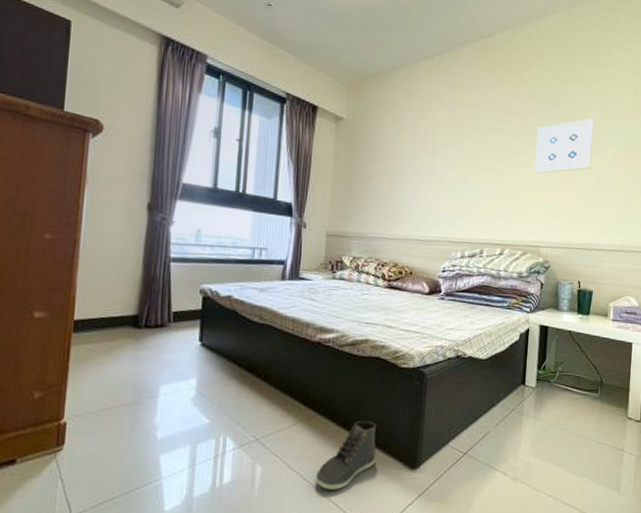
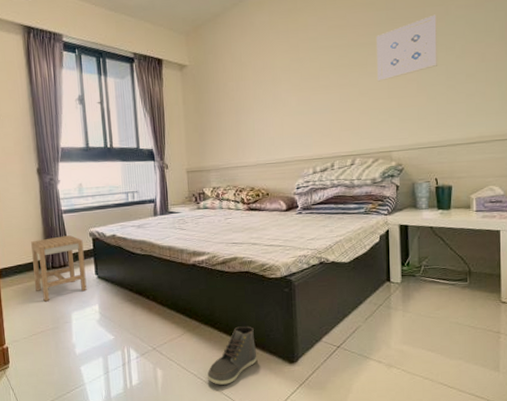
stool: none [118,288,191,368] -> present [31,235,87,302]

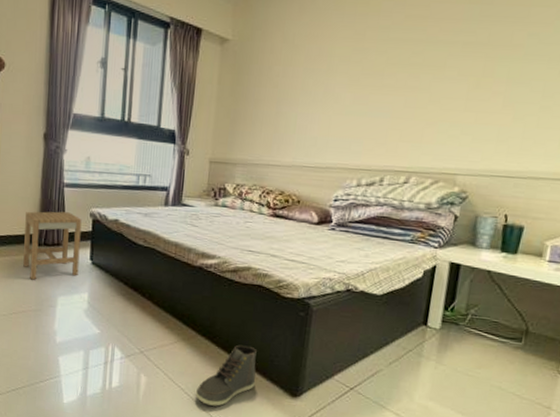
wall art: present [377,14,437,82] -> none [455,17,544,90]

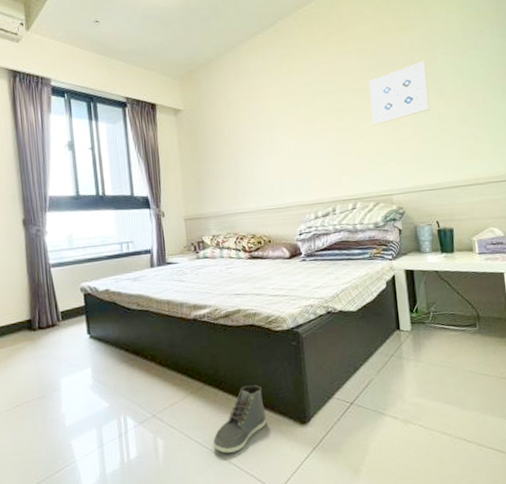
stool: present [23,211,82,280] -> none [15,291,78,367]
wall art: none [455,17,544,90] -> present [369,60,429,126]

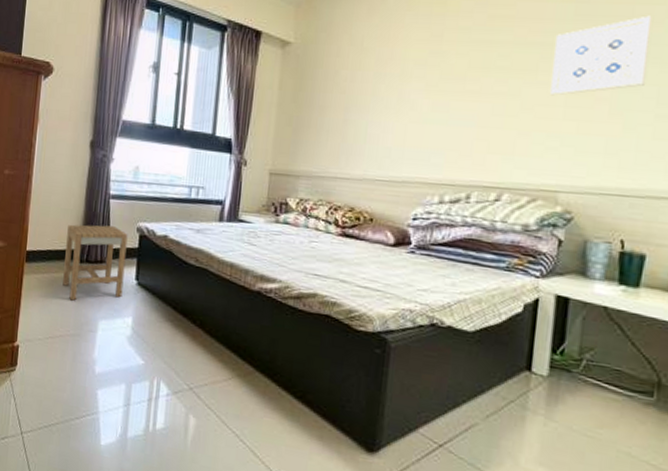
stool: none [15,291,78,367] -> present [63,224,128,301]
sneaker: present [212,385,267,453] -> none [252,385,325,459]

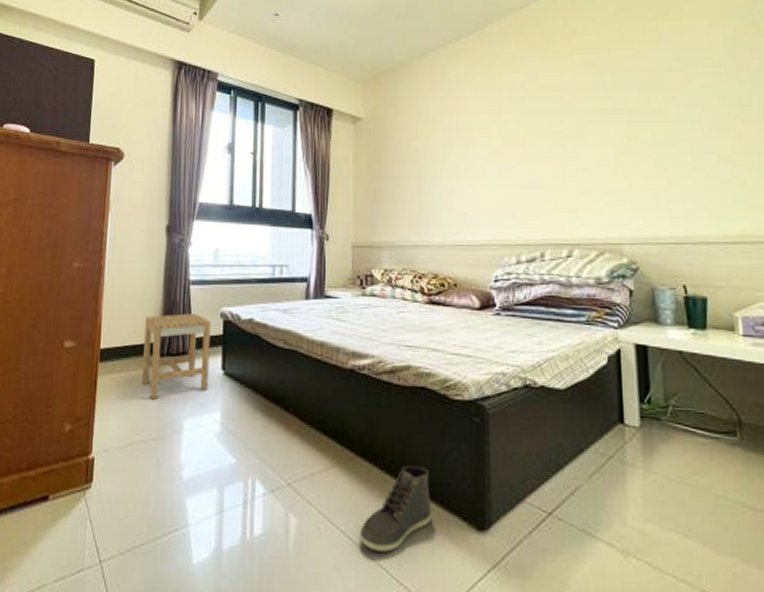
sneaker: none [252,385,325,459] -> present [359,465,432,552]
wall art: present [550,15,652,96] -> none [599,81,679,156]

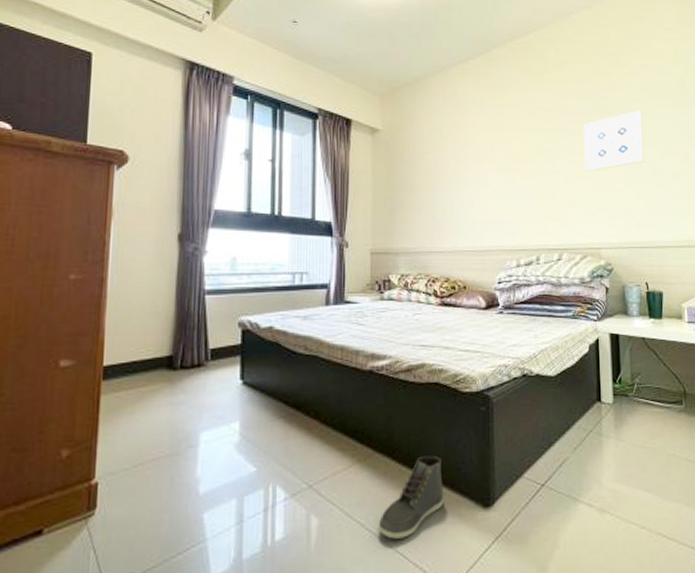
stool: present [142,313,211,400] -> none [153,324,229,416]
wall art: none [599,81,679,156] -> present [584,110,644,172]

